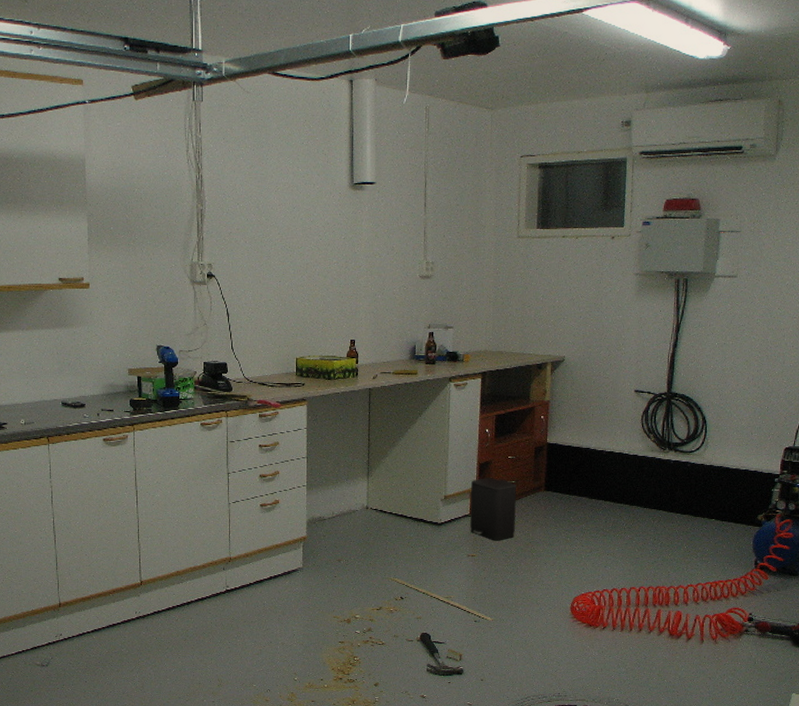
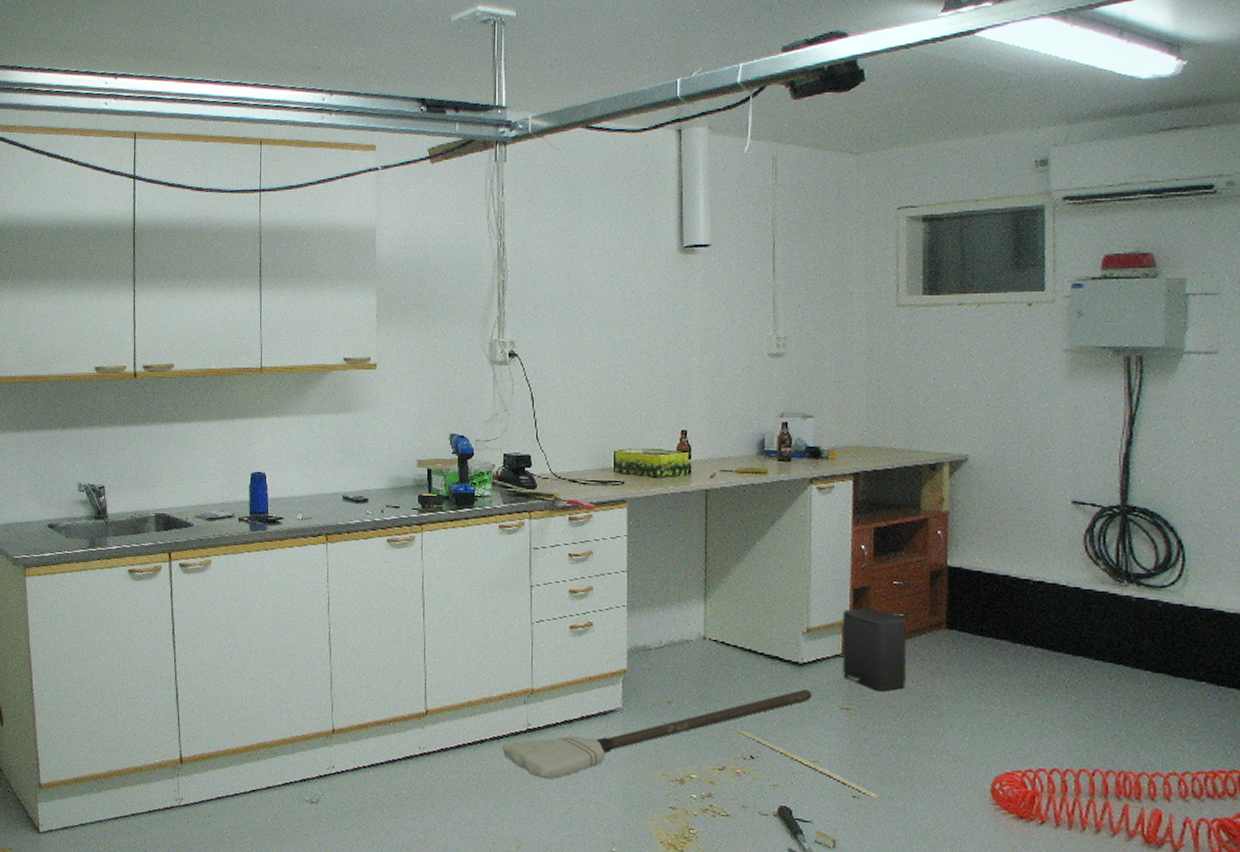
broom: none [205,543,447,629] -> present [502,689,812,780]

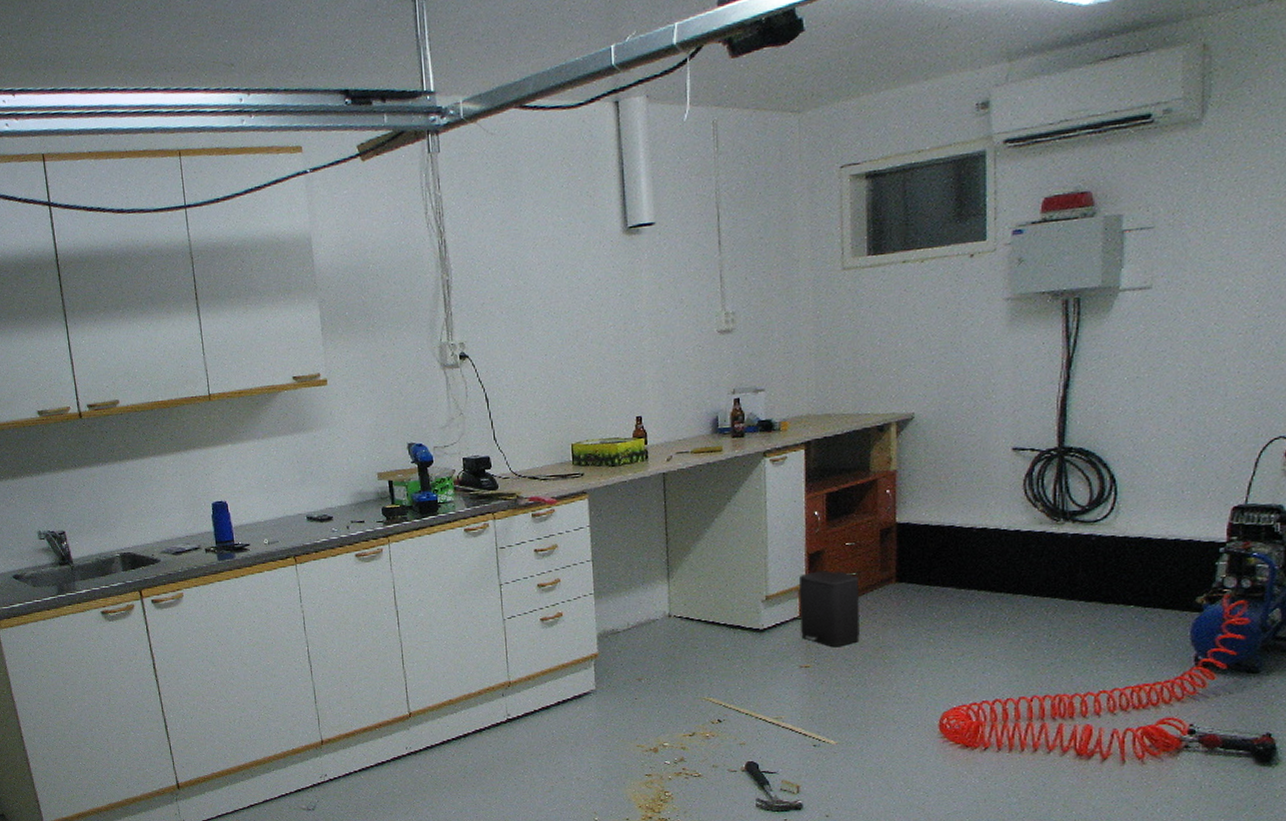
broom: present [502,689,812,780] -> none [484,653,773,763]

